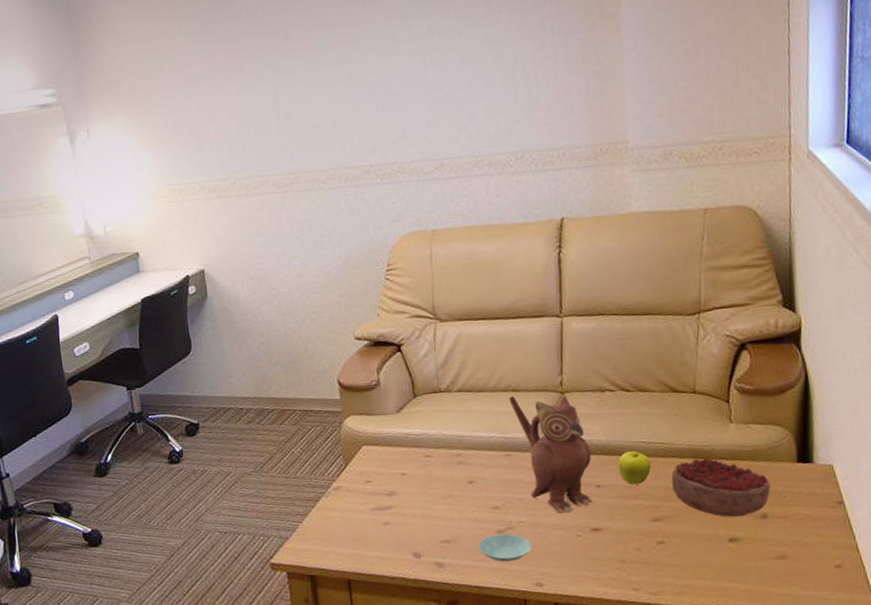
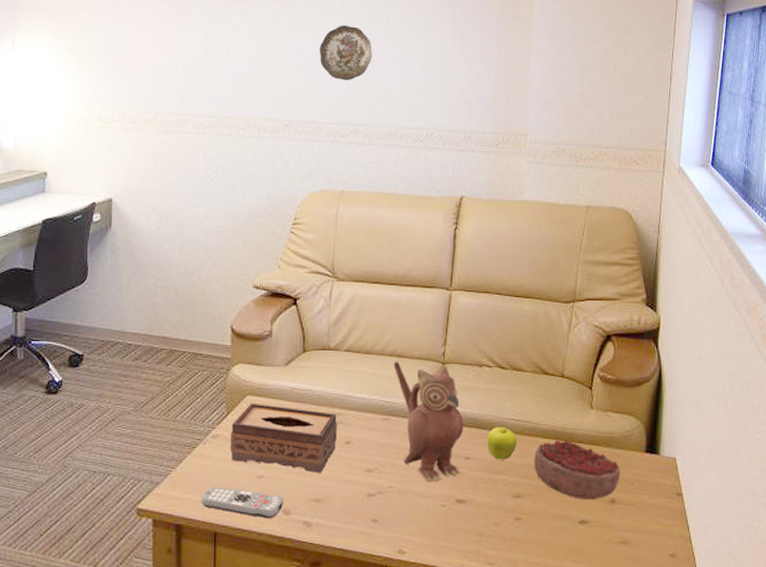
remote control: none [330,536,414,563] -> present [201,487,284,519]
tissue box: none [351,452,459,515] -> present [230,403,337,473]
decorative plate: none [390,56,448,116] -> present [319,25,372,81]
saucer: present [478,534,531,562] -> none [347,498,398,526]

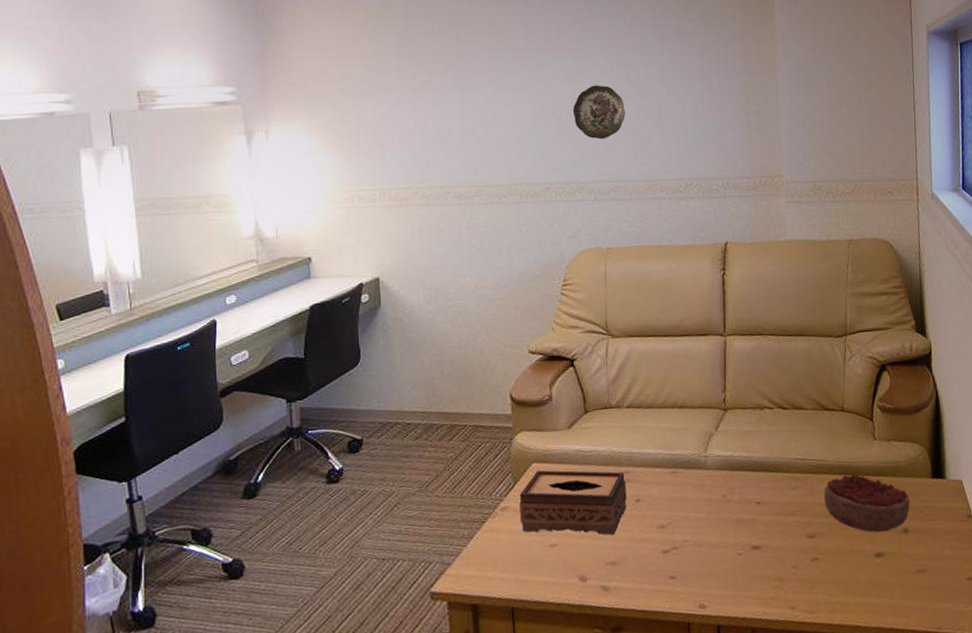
remote control: present [201,487,284,519] -> none [495,560,580,588]
teapot: present [393,361,463,482] -> none [676,412,752,532]
fruit: present [487,426,518,460] -> none [776,467,806,502]

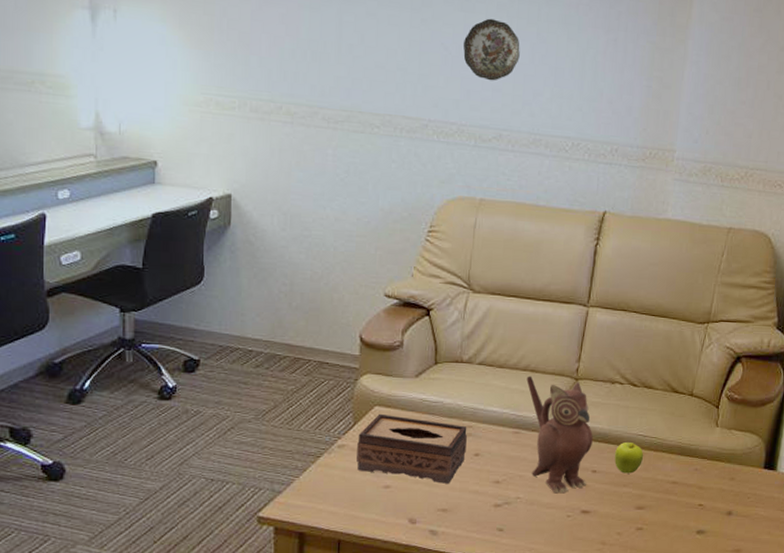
teapot: none [676,412,752,532] -> present [526,375,593,494]
fruit: none [776,467,806,502] -> present [614,441,644,474]
decorative bowl: present [824,473,910,533] -> none [658,455,739,512]

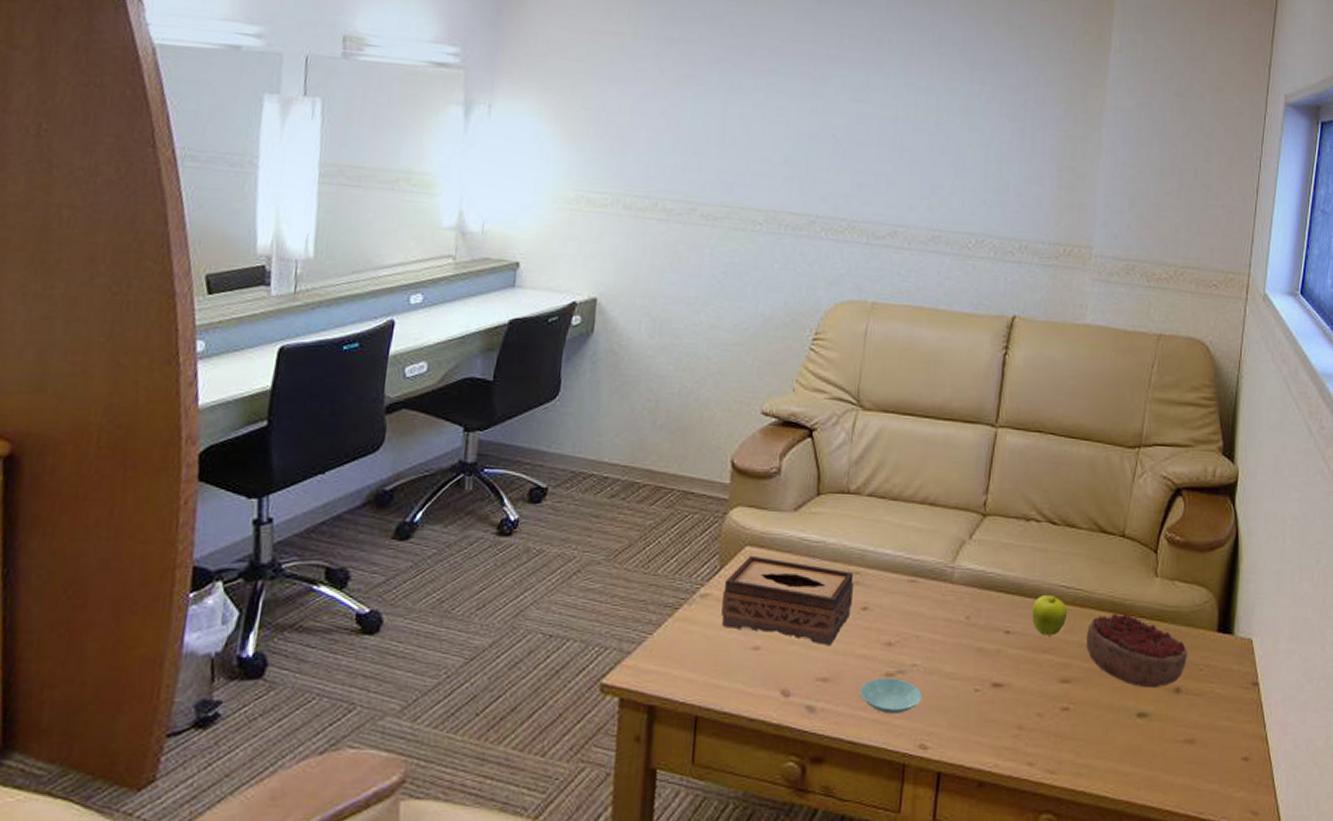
decorative plate: present [463,18,520,81] -> none [855,108,918,174]
saucer: none [473,508,524,535] -> present [860,678,921,714]
teapot: present [526,375,593,494] -> none [924,510,1005,661]
decorative bowl: none [658,455,739,512] -> present [1086,613,1188,689]

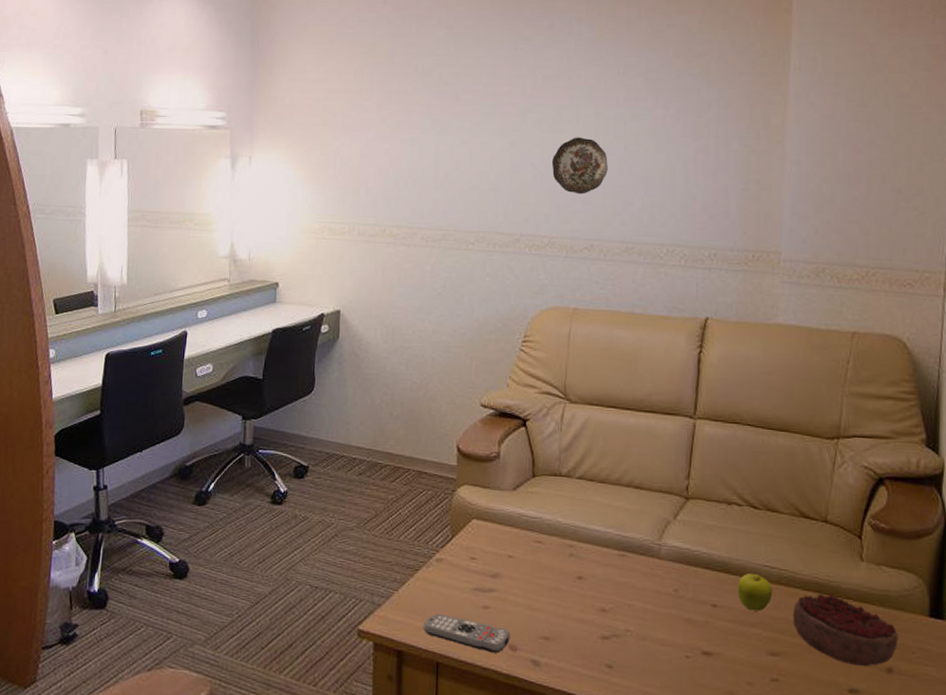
remote control: none [681,659,784,701] -> present [423,613,511,653]
tissue box: present [721,555,854,645] -> none [455,527,569,608]
decorative plate: none [855,108,918,174] -> present [551,137,608,195]
saucer: present [860,678,921,714] -> none [579,640,635,673]

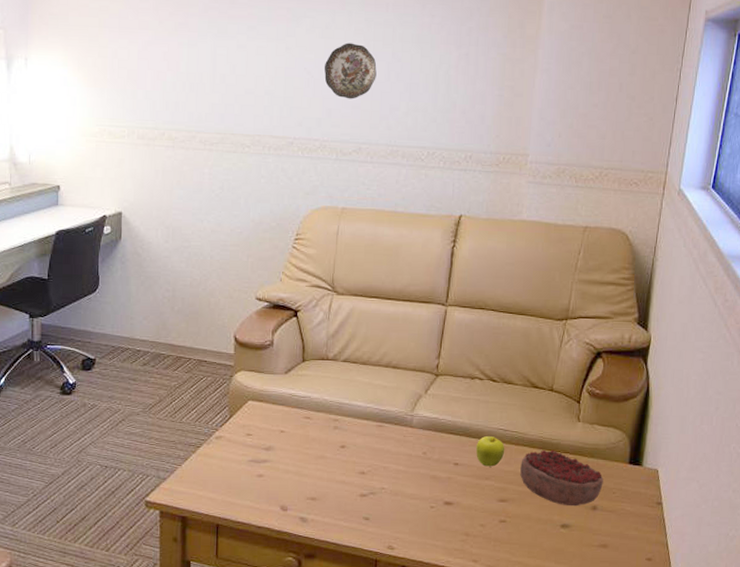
remote control: present [423,613,511,653] -> none [205,483,282,514]

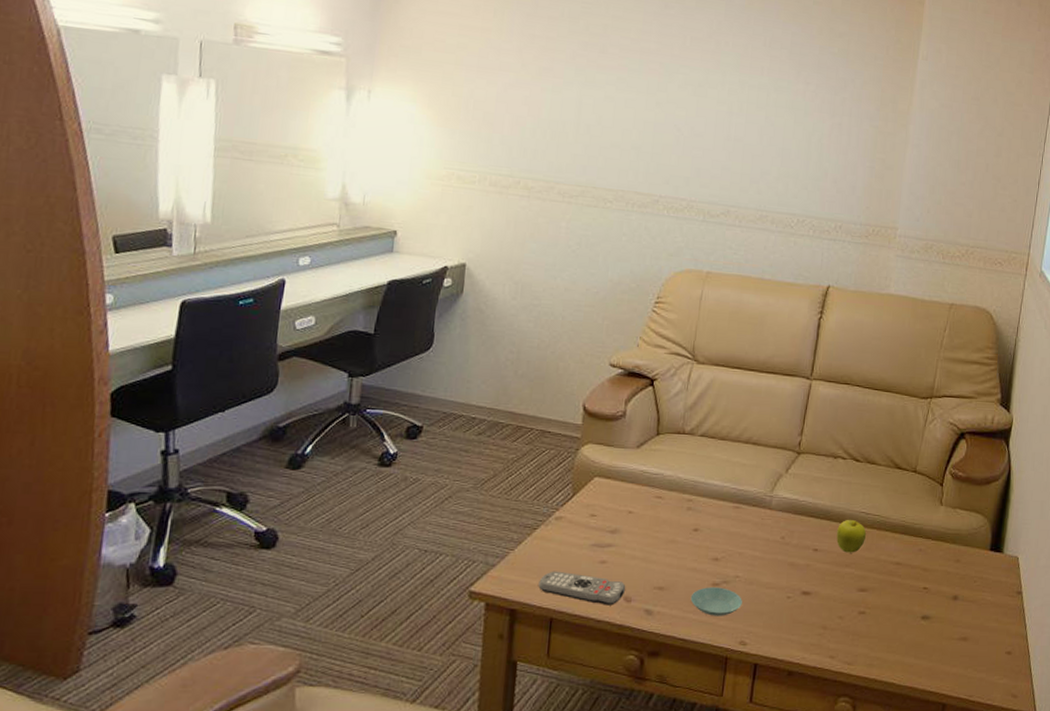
remote control: none [205,483,282,514] -> present [538,571,626,606]
decorative plate: present [324,43,377,99] -> none [694,102,749,161]
saucer: none [341,498,389,524] -> present [690,587,742,616]
decorative bowl: present [520,449,603,507] -> none [881,535,965,596]

